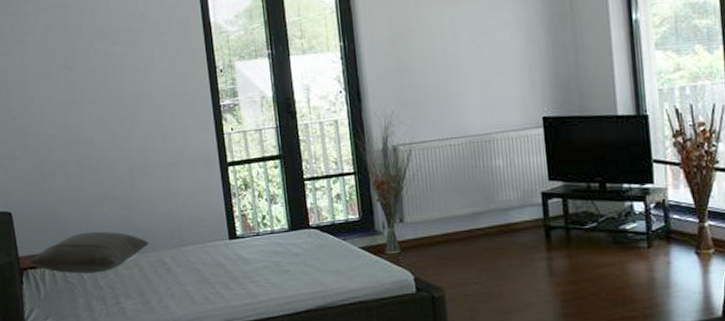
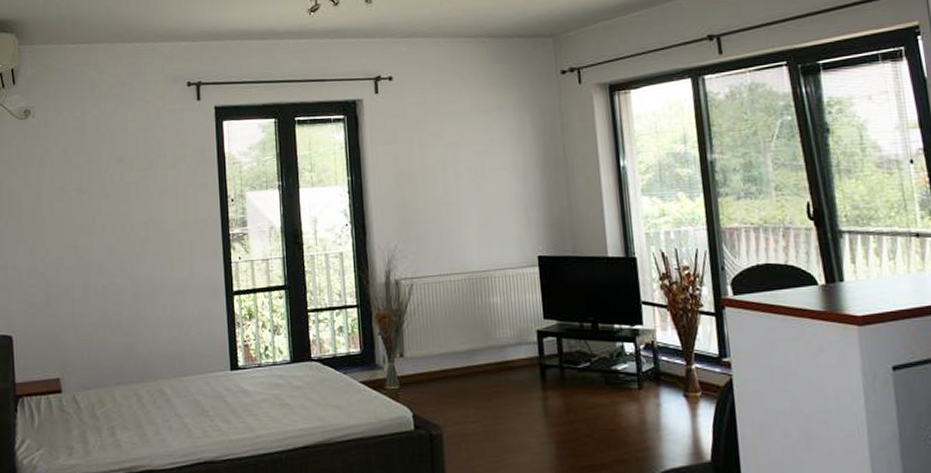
pillow: present [28,231,149,274] -> none [24,358,149,403]

